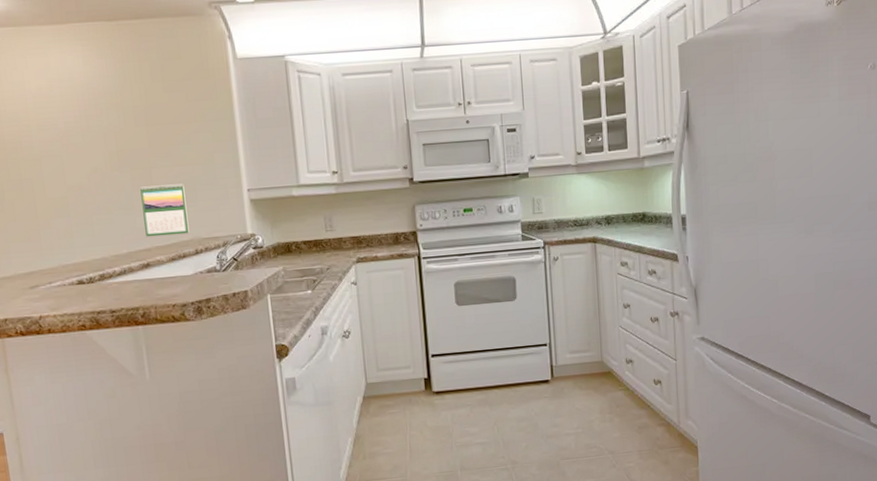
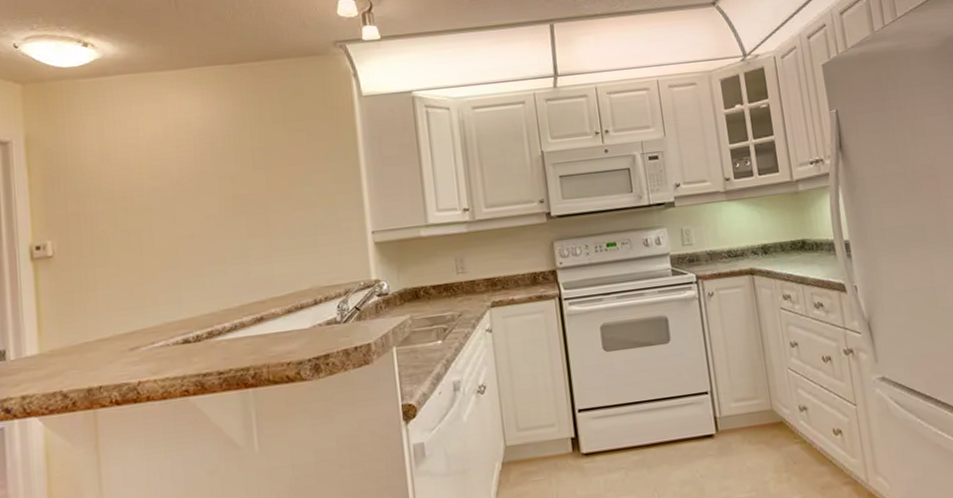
calendar: present [140,183,190,237] -> none [256,228,308,288]

